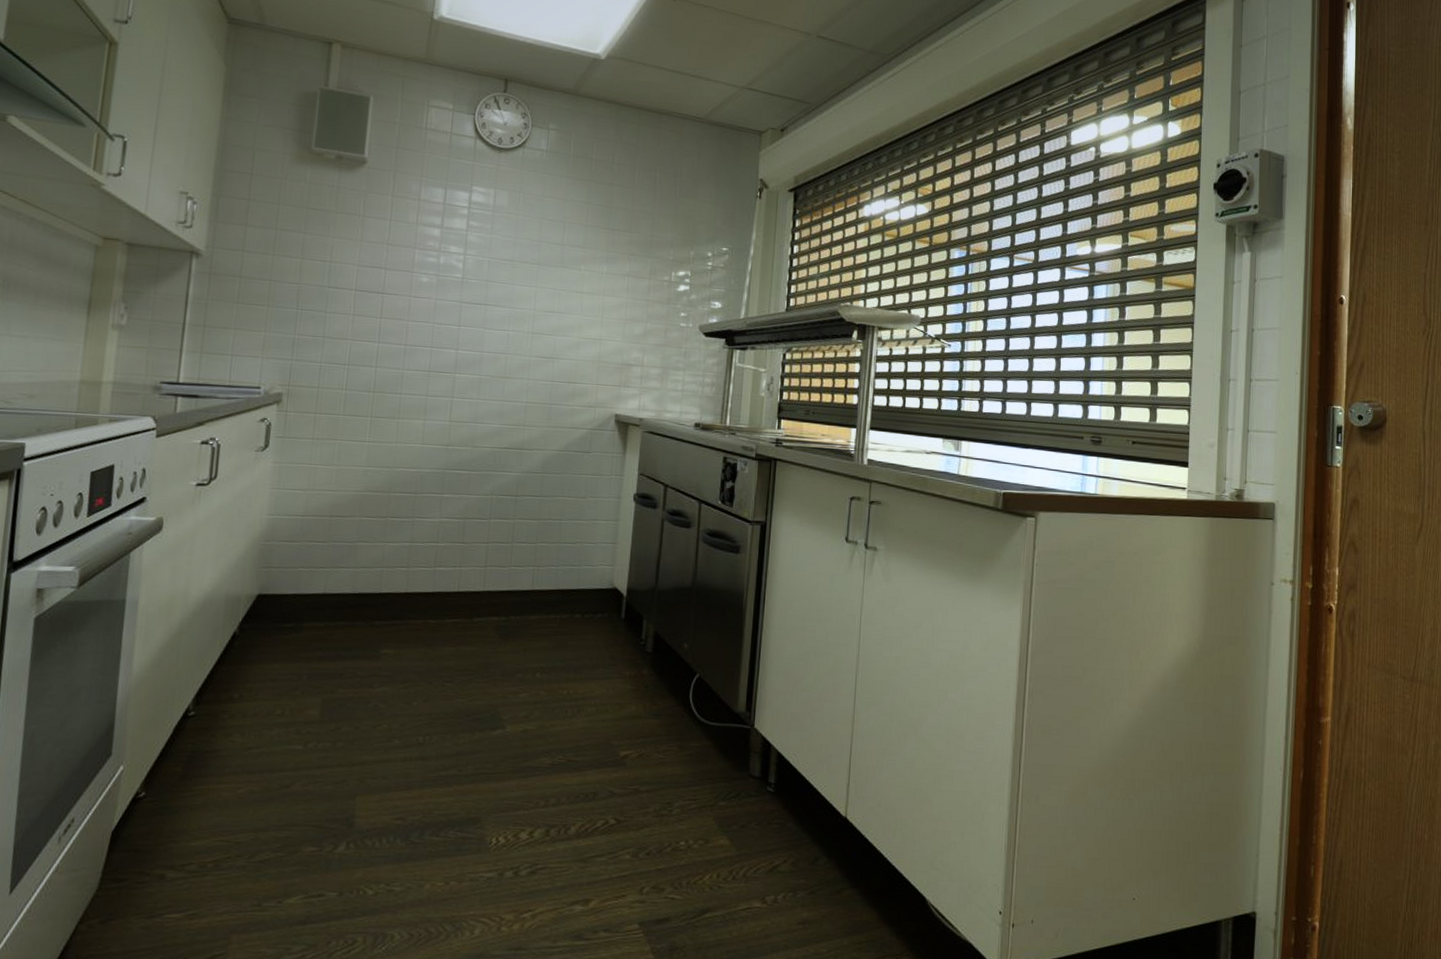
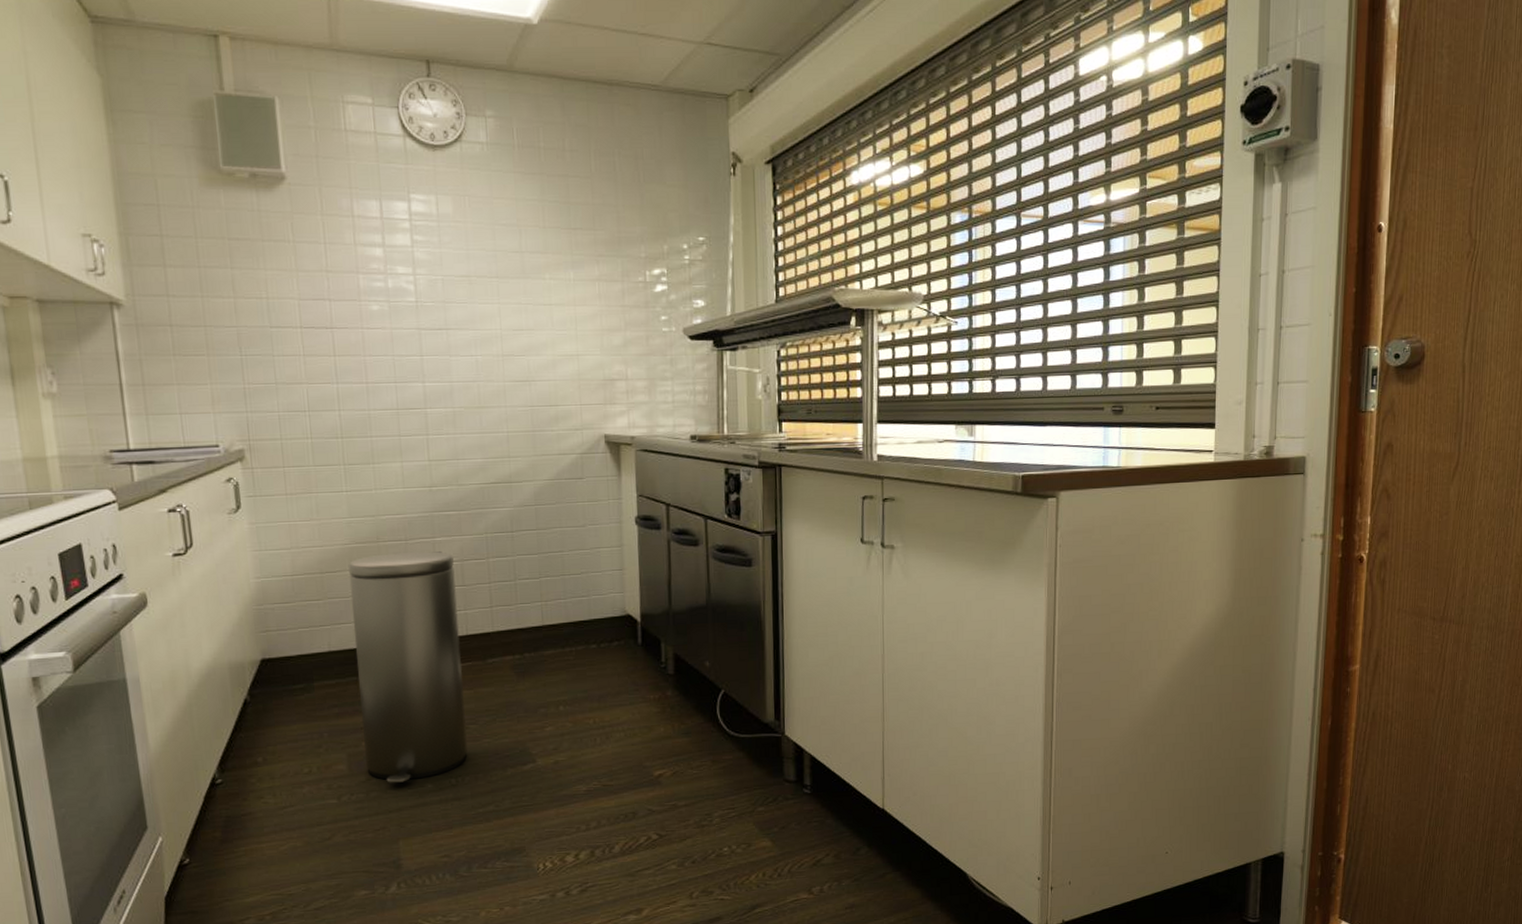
pedal bin: none [338,504,457,735] -> present [348,551,468,783]

